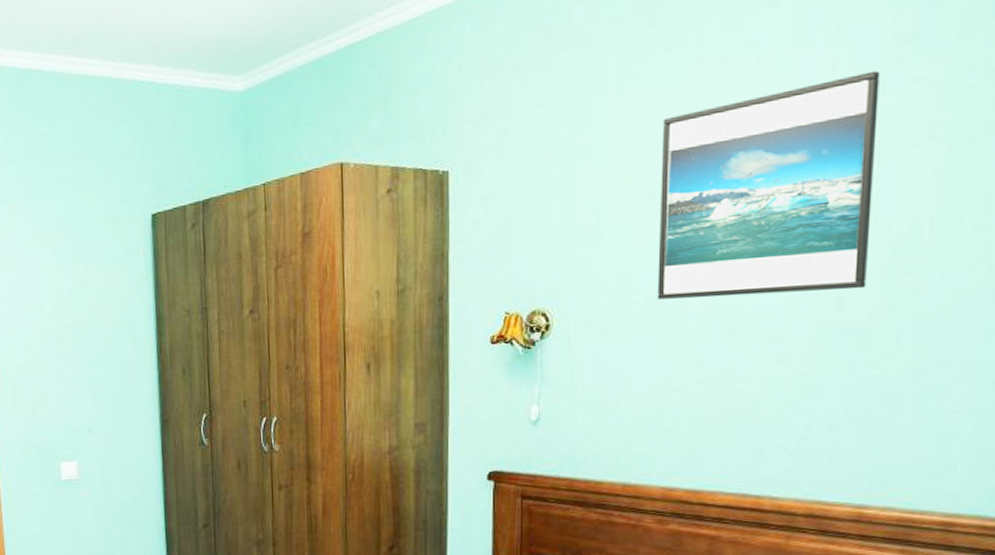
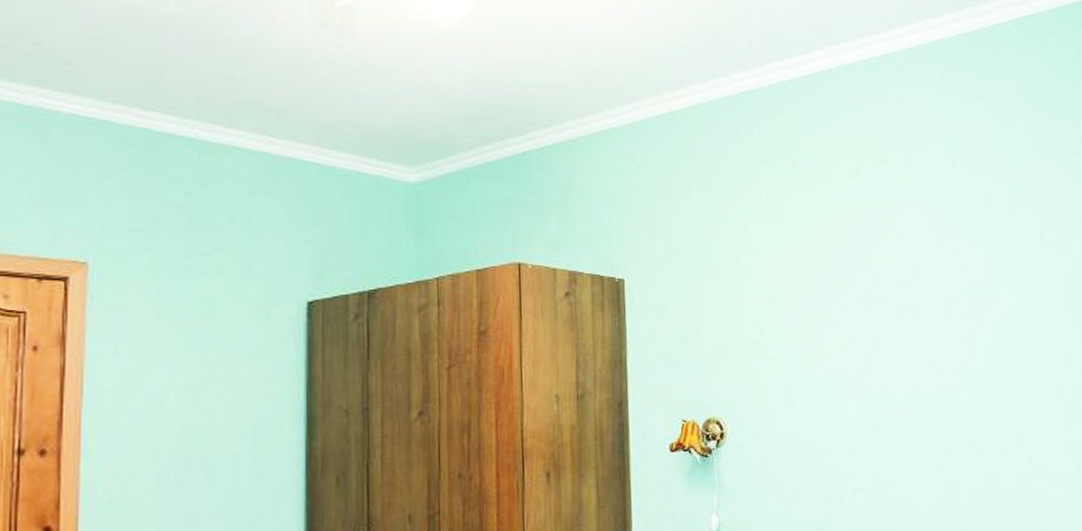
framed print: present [657,70,880,300] -> none [808,224,977,411]

